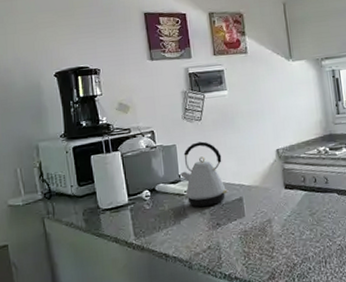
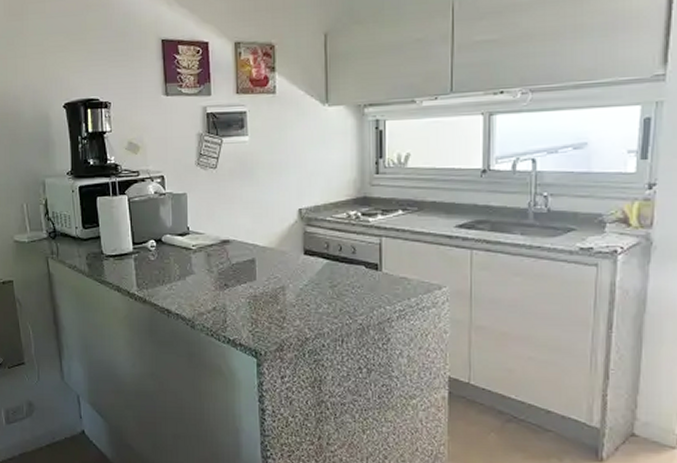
kettle: present [179,141,229,207] -> none [188,192,241,264]

